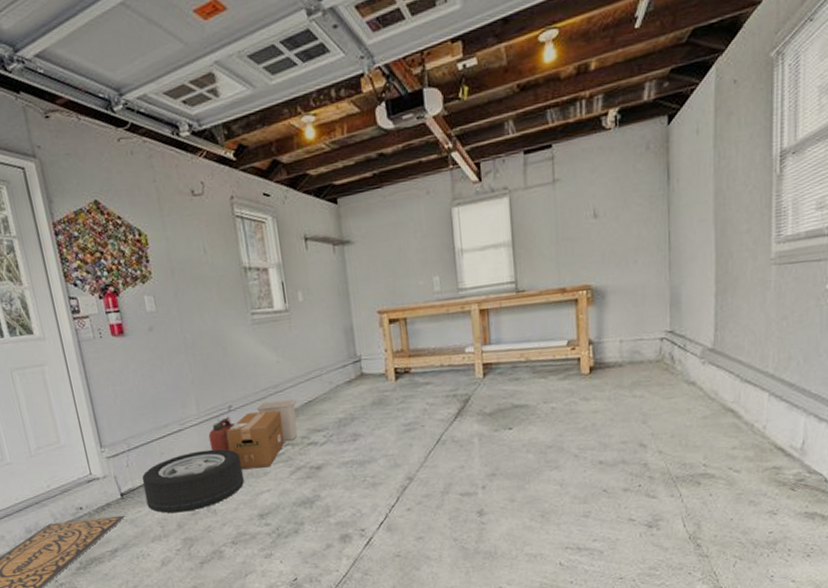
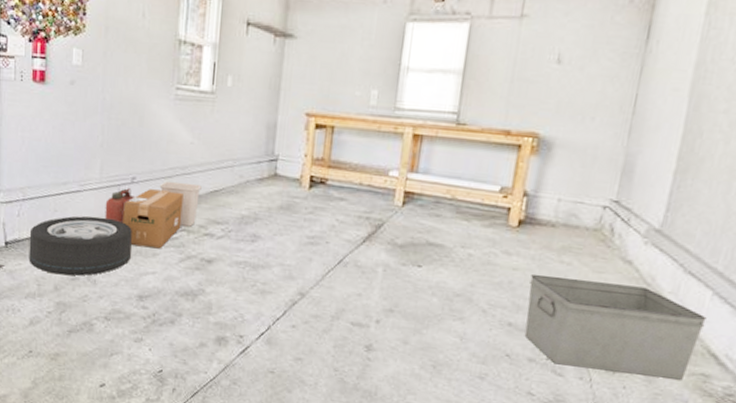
storage bin: none [610,402,768,489] -> present [524,275,707,380]

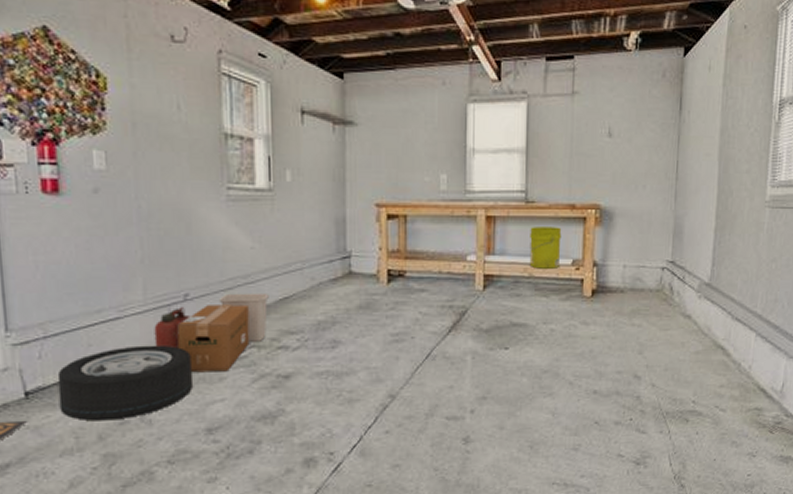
bucket: none [453,149,493,194] -> present [529,227,562,269]
storage bin: present [524,275,707,380] -> none [608,338,754,423]

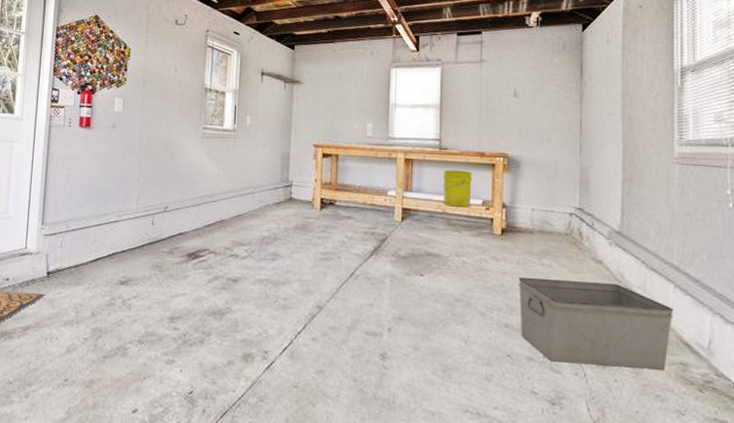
car tire: present [57,344,192,421] -> none [68,243,165,302]
fuel can: present [154,307,191,349] -> none [140,217,168,249]
box: present [177,304,250,373] -> none [156,216,211,271]
garbage can: present [218,292,269,342] -> none [189,208,227,249]
storage bin: none [608,338,754,423] -> present [519,278,674,370]

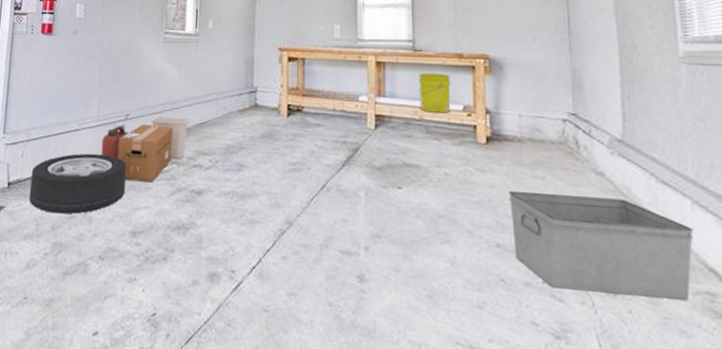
car tire: none [68,243,165,302] -> present [29,153,126,214]
fuel can: none [140,217,168,249] -> present [101,125,129,159]
box: none [156,216,211,271] -> present [117,124,173,183]
garbage can: none [189,208,227,249] -> present [151,116,189,159]

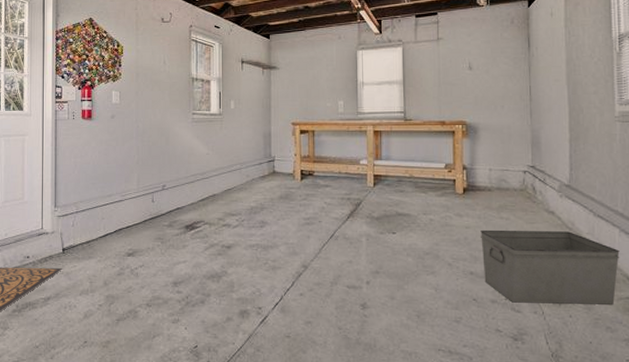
car tire: present [29,153,126,214] -> none [82,220,165,272]
fuel can: present [101,125,129,159] -> none [143,194,166,223]
box: present [117,124,173,183] -> none [157,193,204,241]
garbage can: present [151,116,189,159] -> none [184,185,218,220]
bucket: present [419,73,451,113] -> none [409,138,435,171]

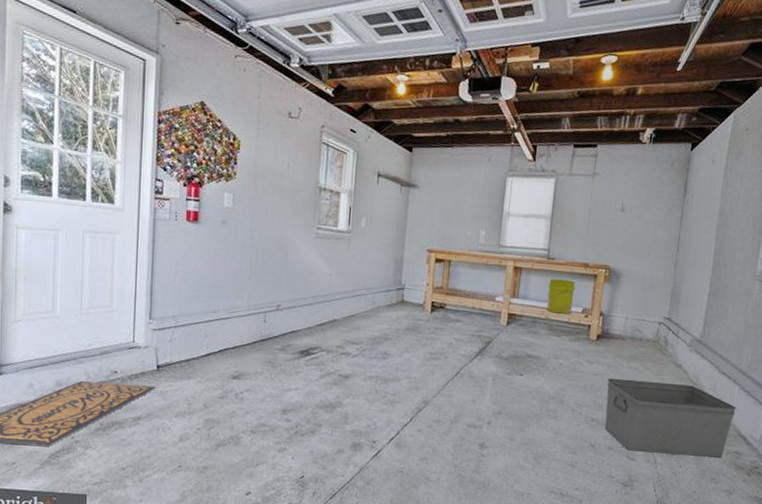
bucket: none [409,138,435,171] -> present [546,278,576,314]

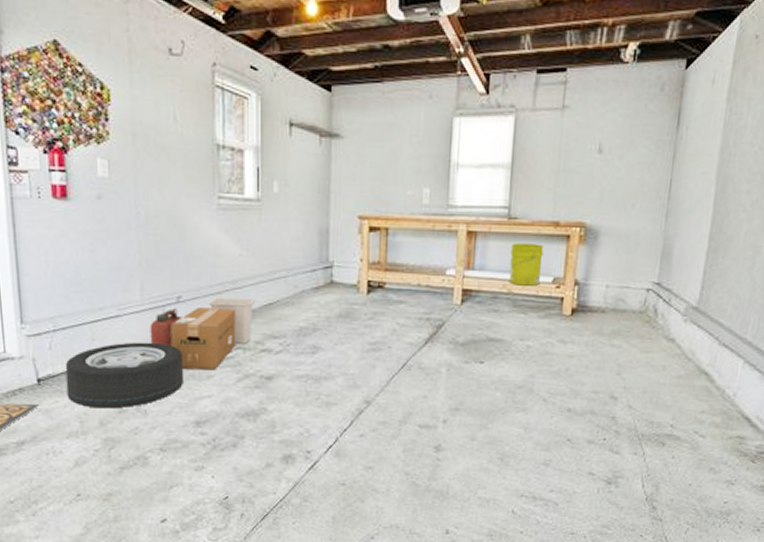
car tire: none [179,340,277,395] -> present [65,342,183,409]
fuel can: none [252,315,280,346] -> present [149,308,183,347]
box: none [268,315,323,368] -> present [170,307,236,370]
garbage can: none [302,307,339,347] -> present [208,297,255,344]
storage bin: present [604,379,736,458] -> none [583,360,740,444]

